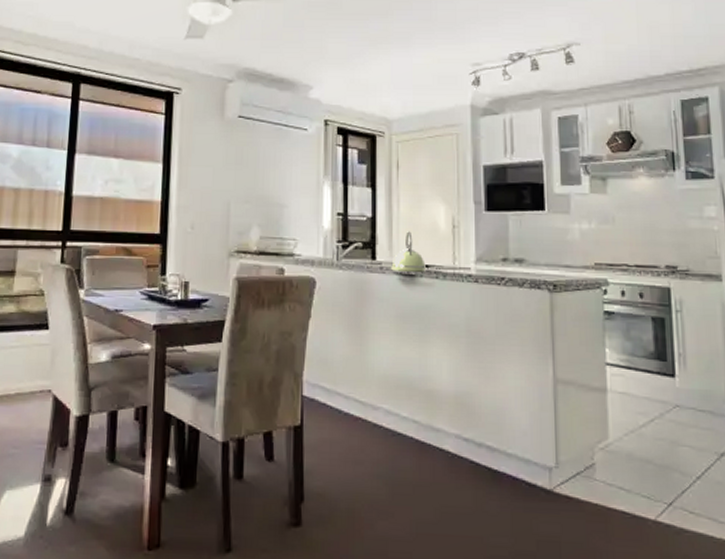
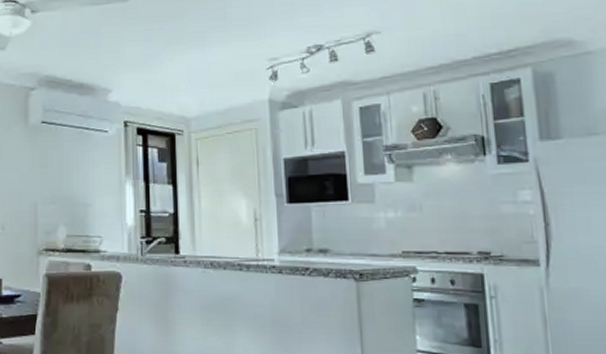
kettle: present [391,231,427,273] -> none [195,225,231,266]

